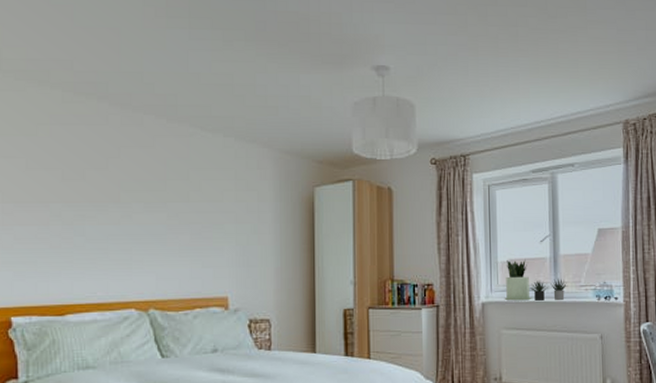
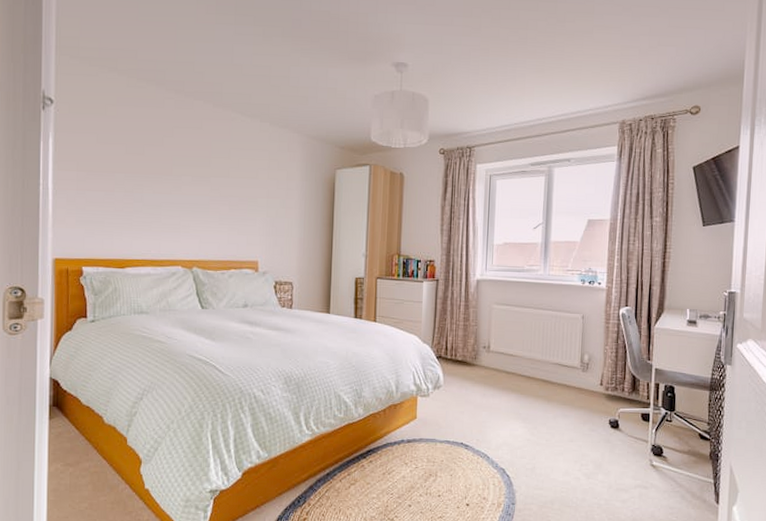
planter: present [504,259,532,301] -> none [497,243,522,281]
succulent plant: present [529,278,568,302] -> none [520,262,556,283]

